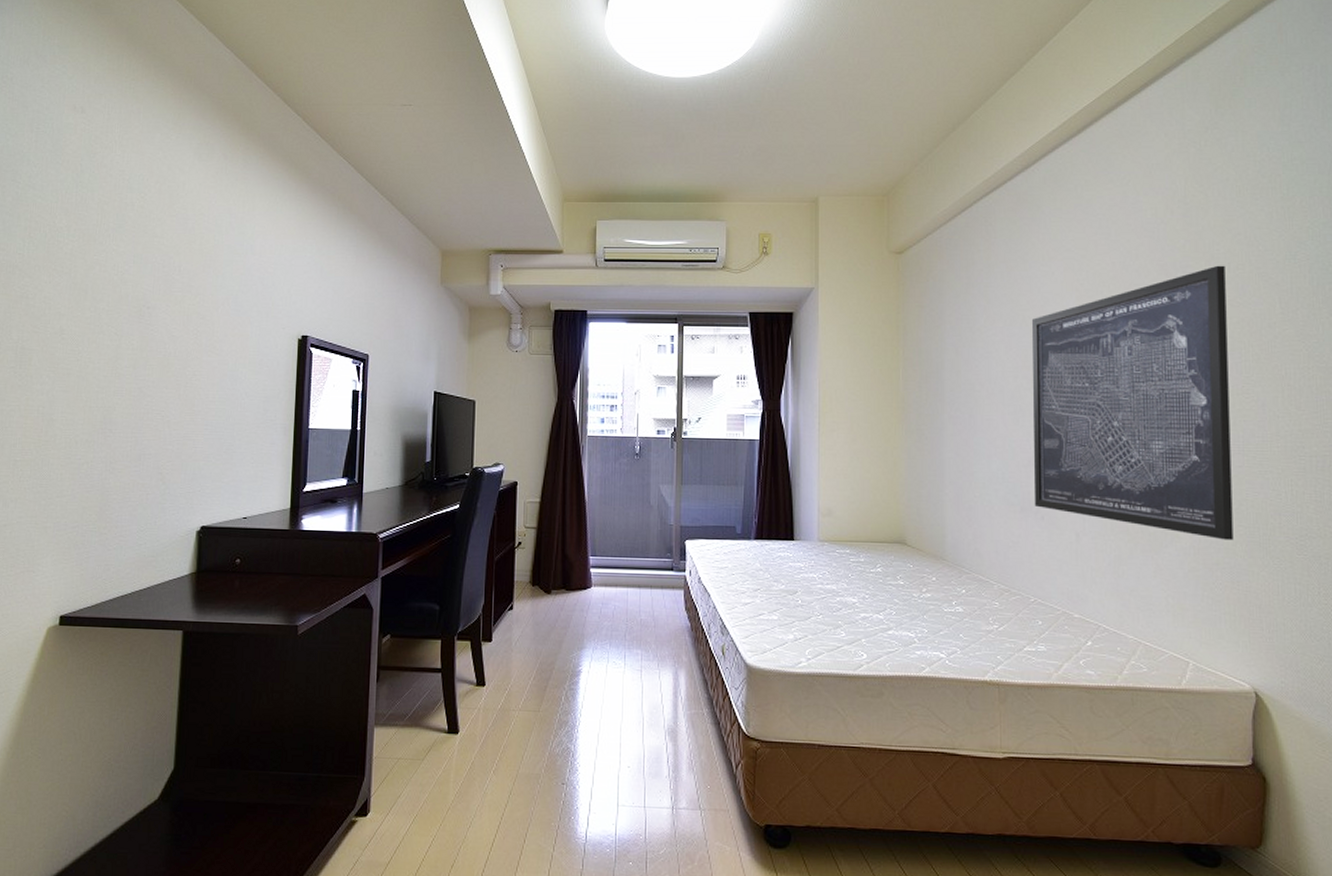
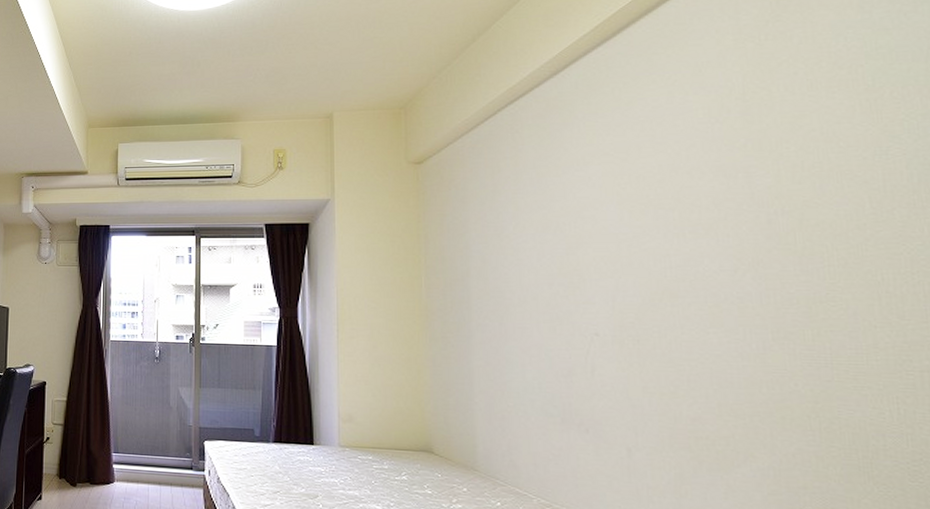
wall art: present [1031,265,1234,541] -> none [566,164,824,463]

